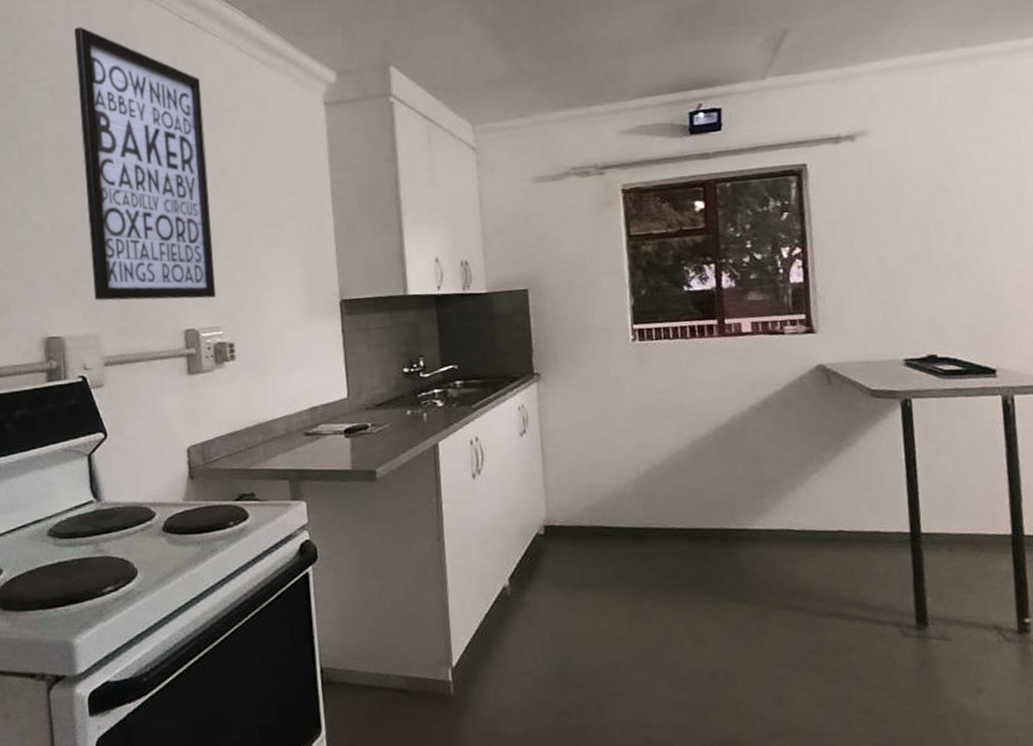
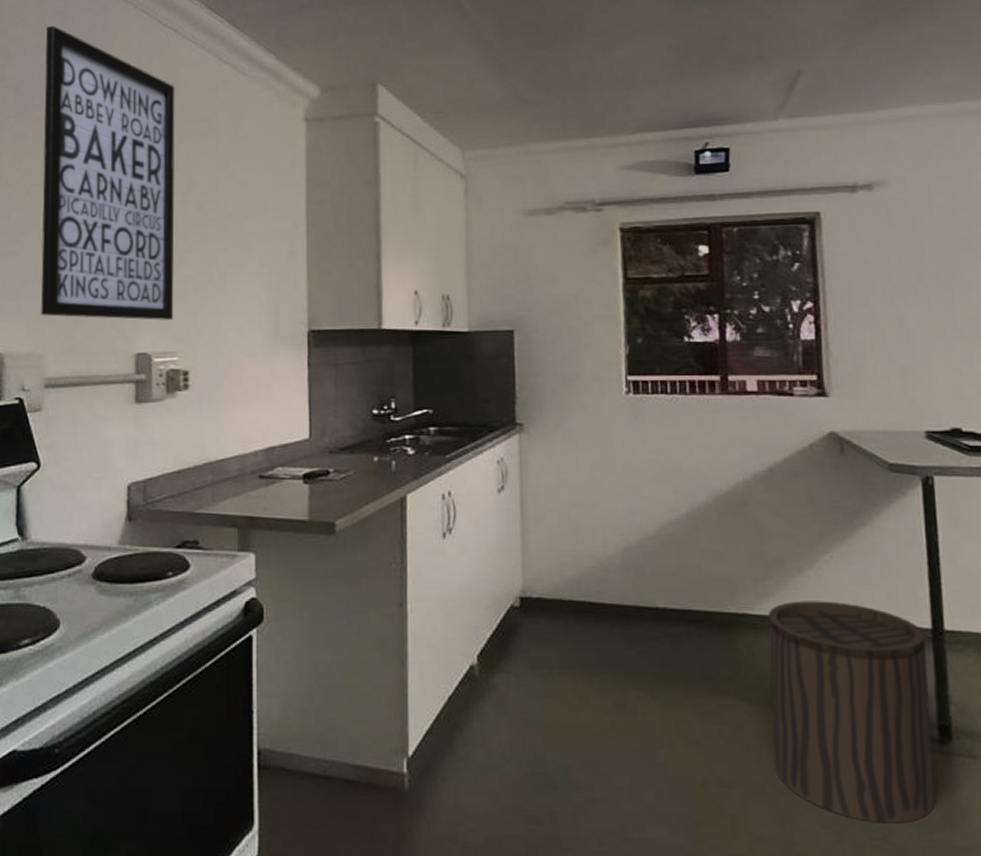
stool: none [764,513,913,699] -> present [768,601,936,824]

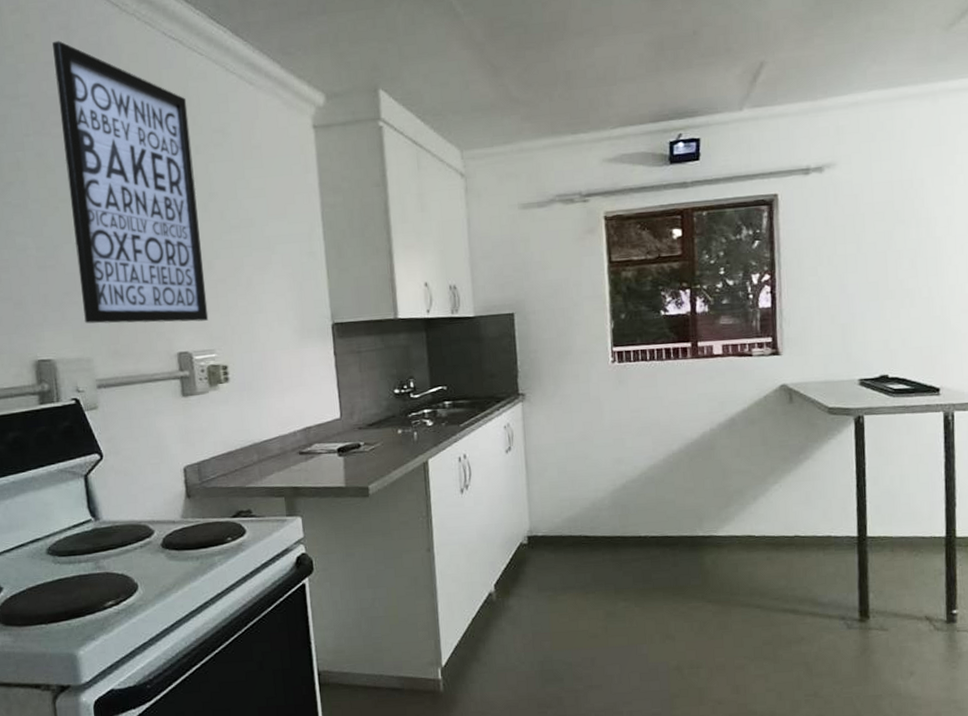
stool: present [768,601,936,824] -> none [729,520,855,684]

